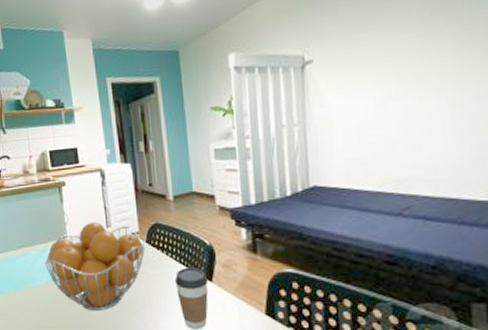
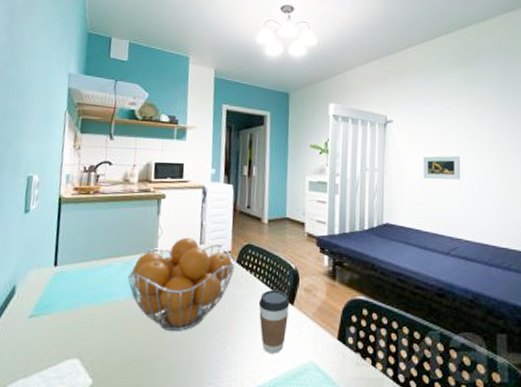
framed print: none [357,90,414,126] -> present [422,155,461,180]

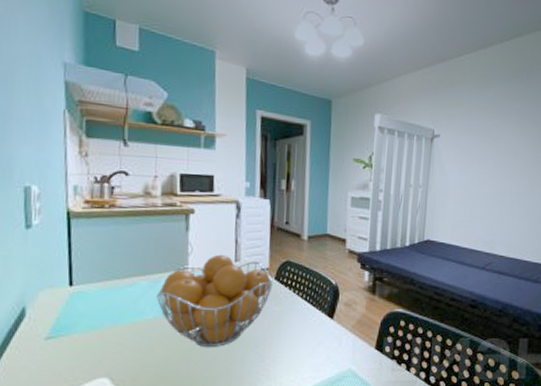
coffee cup: present [258,289,290,354] -> none [298,305,330,364]
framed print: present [422,155,461,180] -> none [465,173,503,198]

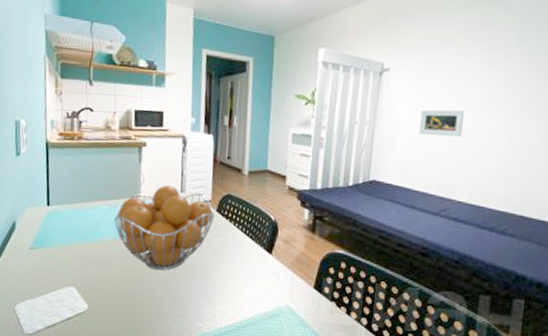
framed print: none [465,173,503,198] -> present [418,109,465,137]

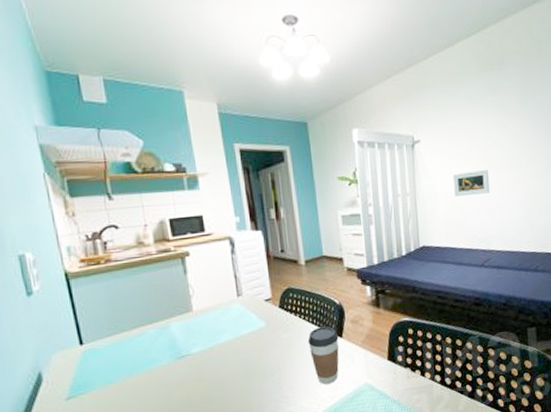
fruit basket: present [113,185,215,271] -> none [166,291,278,385]
coffee cup: none [237,238,269,296] -> present [308,326,339,385]

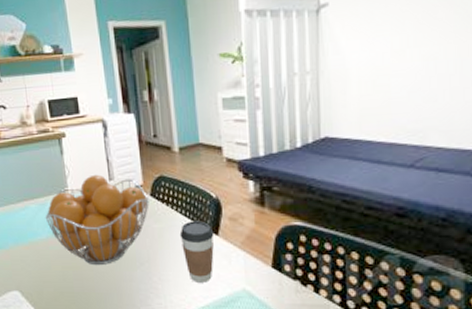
fruit basket: none [166,291,278,385] -> present [45,174,149,266]
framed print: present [452,169,490,196] -> none [373,36,432,74]

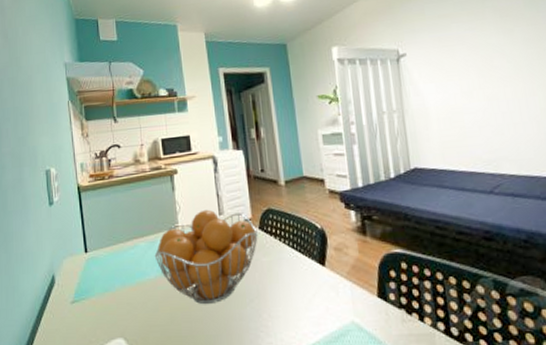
coffee cup: present [179,221,214,283] -> none [288,252,322,317]

